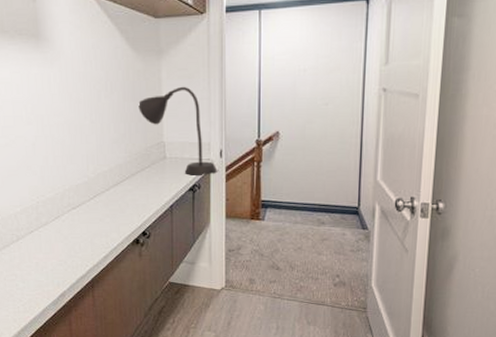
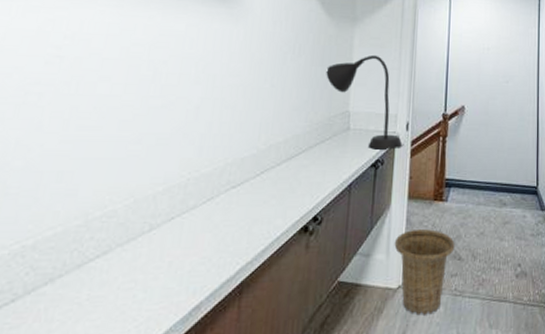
basket: none [215,244,273,311] -> present [394,229,455,316]

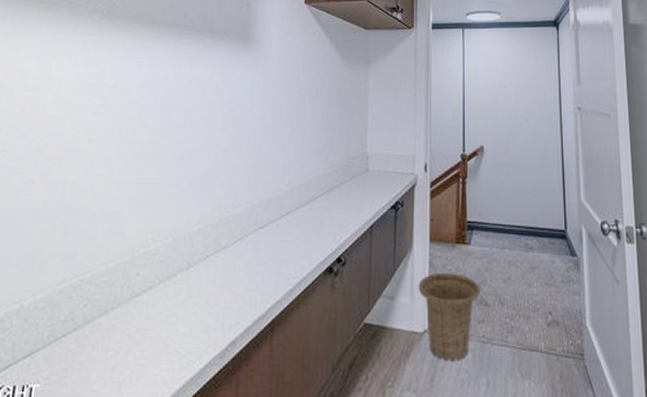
desk lamp: present [326,54,404,150] -> none [343,96,423,191]

